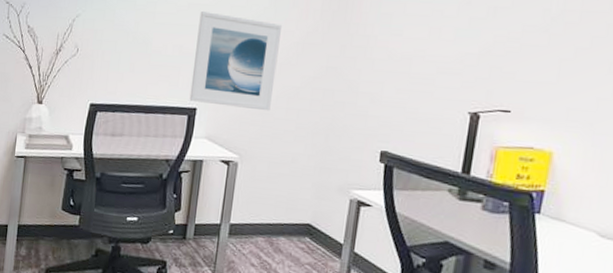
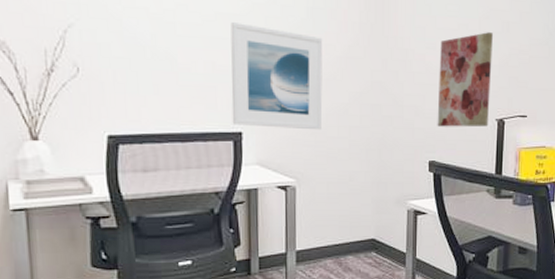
wall art: none [394,18,474,120] -> present [437,32,493,127]

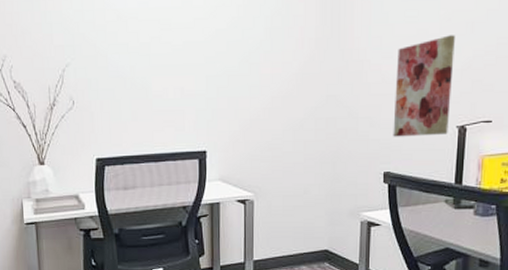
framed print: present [230,22,323,130] -> none [197,49,279,146]

